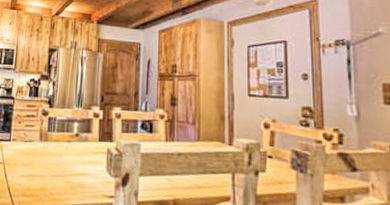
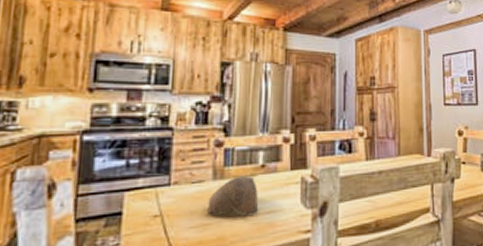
wooden bowl: none [34,140,73,175] -> present [207,175,259,215]

